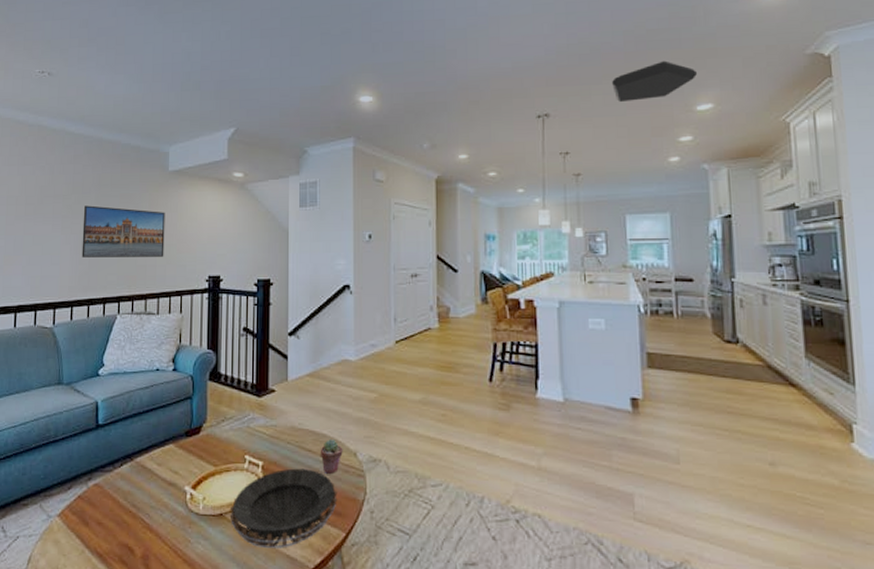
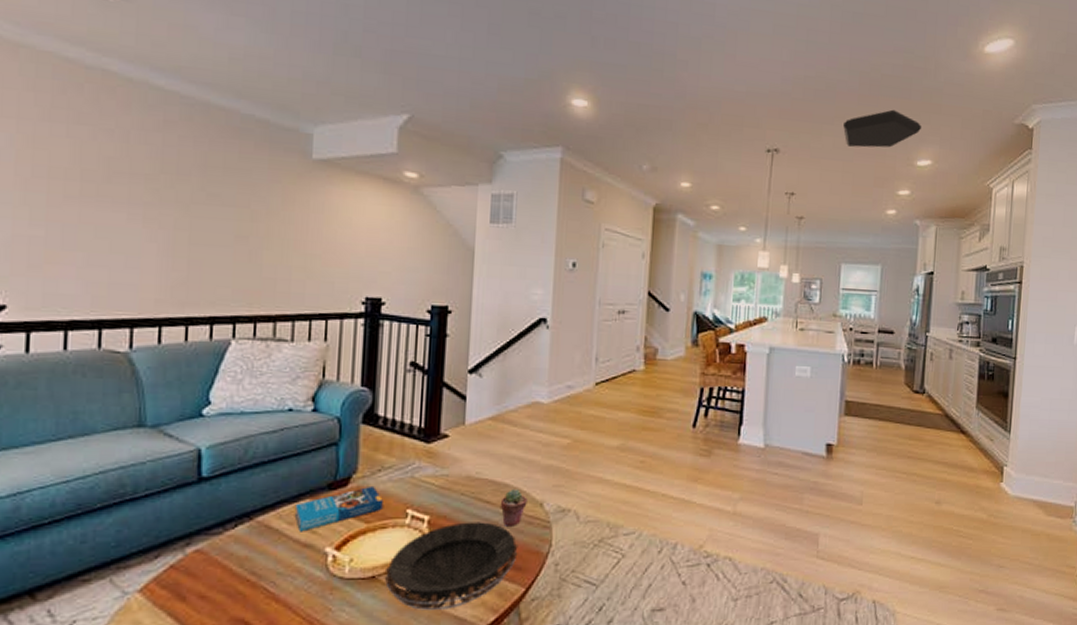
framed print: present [81,205,165,258] -> none [176,192,306,269]
book: none [162,433,226,472] -> present [294,485,383,532]

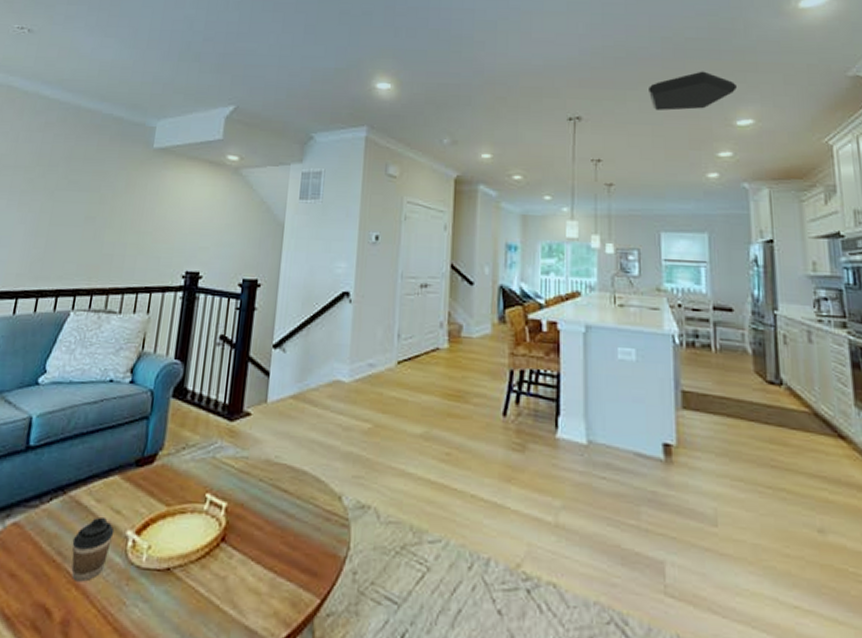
coffee cup: none [266,539,312,596] -> present [71,518,115,582]
book: present [294,485,383,532] -> none [102,464,185,511]
decorative bowl: present [385,522,518,610] -> none [179,512,315,617]
potted succulent: present [500,489,527,526] -> none [297,478,326,522]

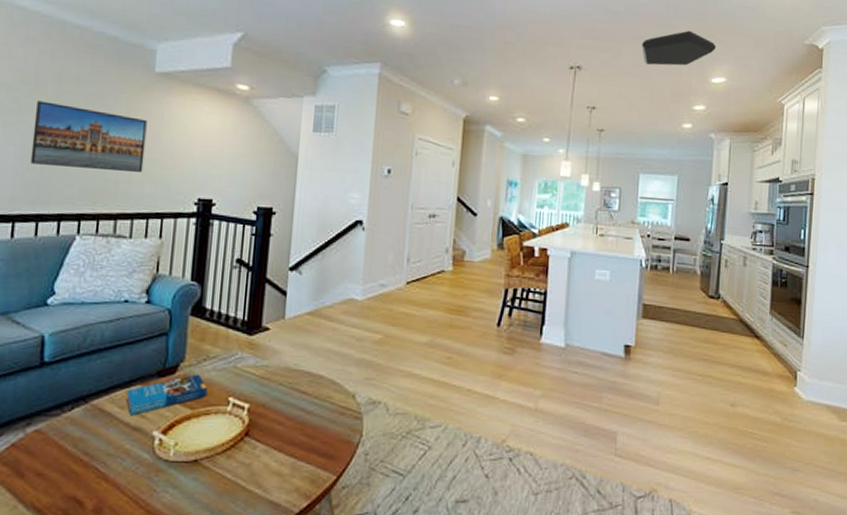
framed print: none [37,180,144,246] -> present [30,101,148,172]
coffee cup: present [71,518,115,582] -> none [98,422,141,476]
book: none [102,464,185,511] -> present [125,374,207,416]

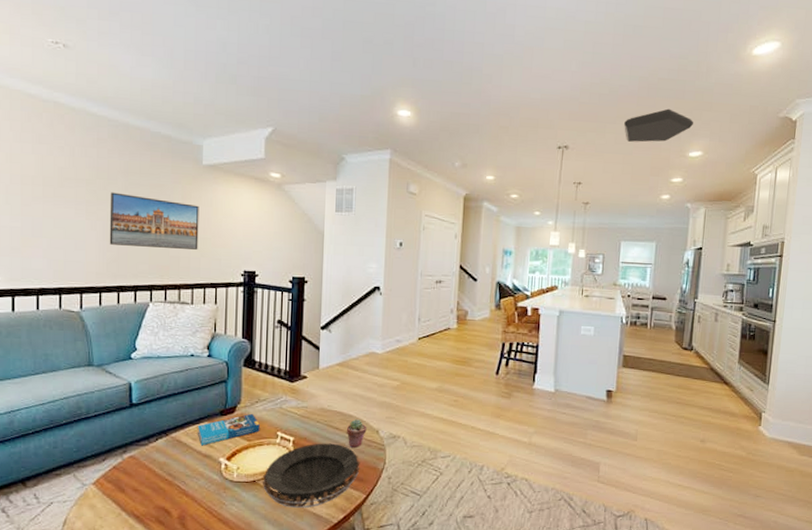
decorative bowl: none [207,411,331,494] -> present [263,443,360,508]
potted succulent: none [315,381,341,416] -> present [346,419,367,448]

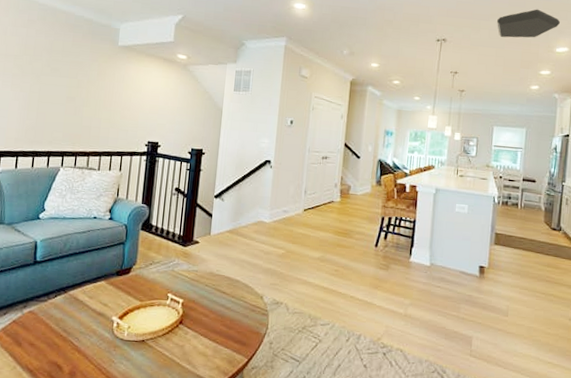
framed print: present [109,192,199,250] -> none [29,67,112,121]
book: present [197,413,260,446] -> none [93,274,152,304]
decorative bowl: present [263,443,360,508] -> none [151,306,244,369]
potted succulent: present [346,419,367,448] -> none [232,284,252,312]

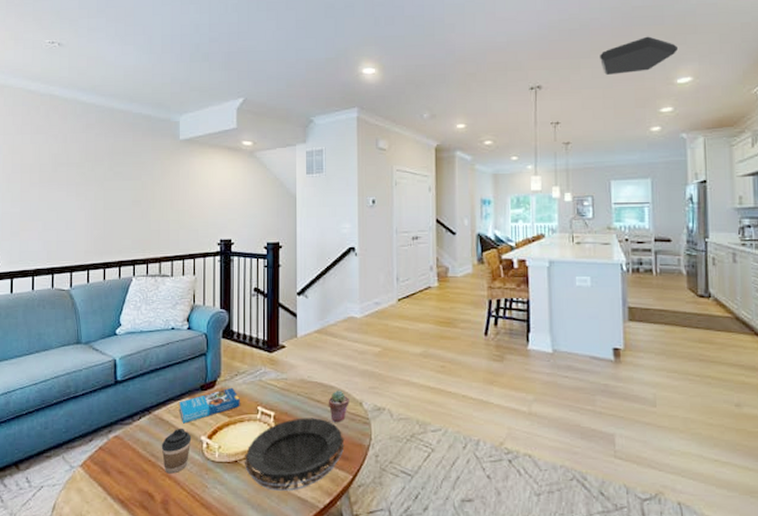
coffee cup: none [73,308,104,349] -> present [161,429,192,474]
book: none [93,274,152,304] -> present [178,387,240,424]
decorative bowl: none [151,306,244,369] -> present [245,418,345,491]
potted succulent: none [232,284,252,312] -> present [328,391,349,422]

